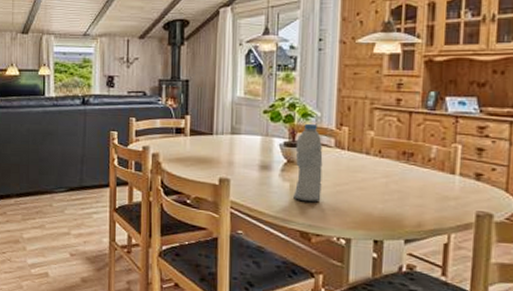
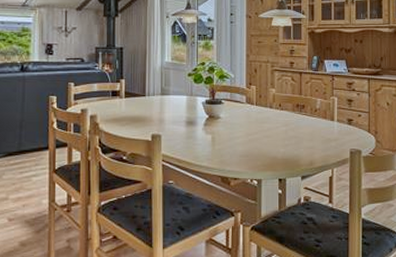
water bottle: present [293,123,323,201] -> none [215,83,237,150]

